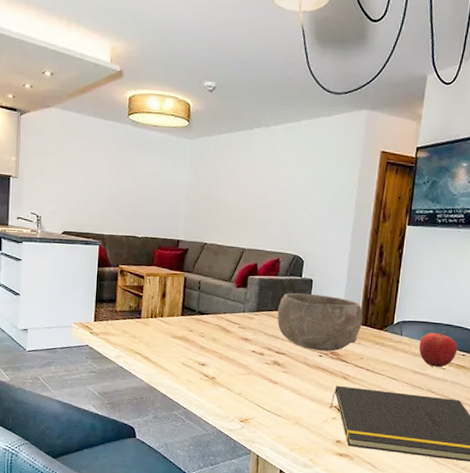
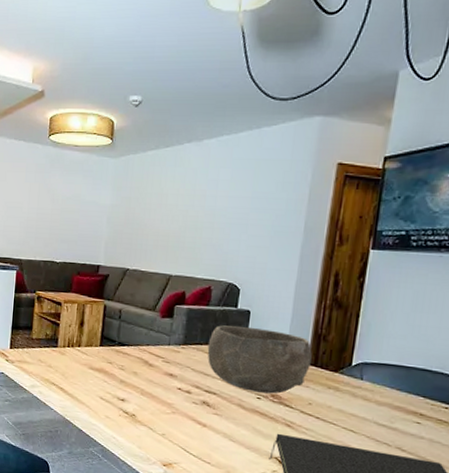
fruit: present [419,331,458,367] -> none [384,377,439,421]

